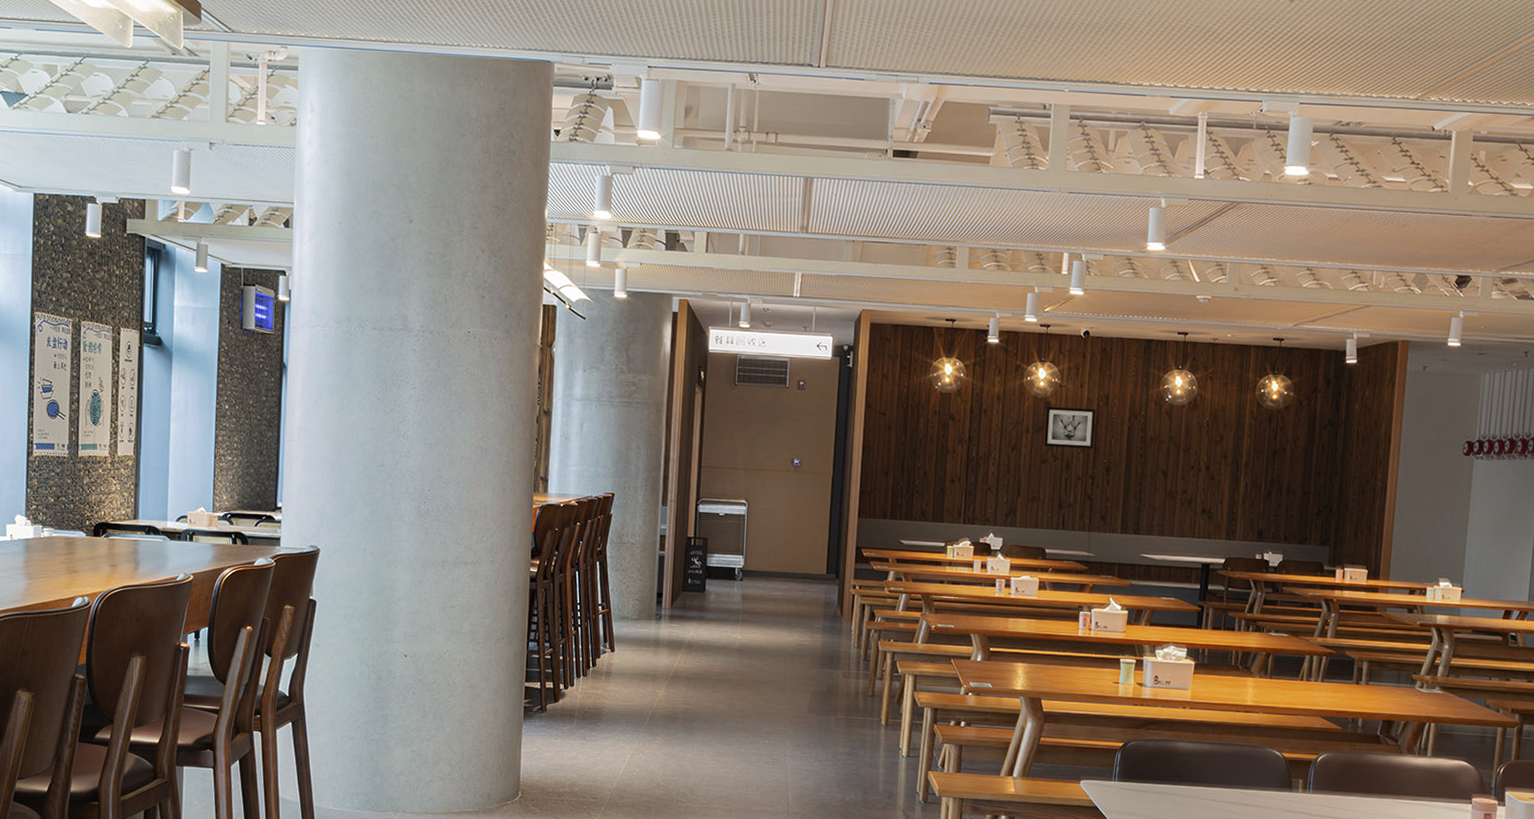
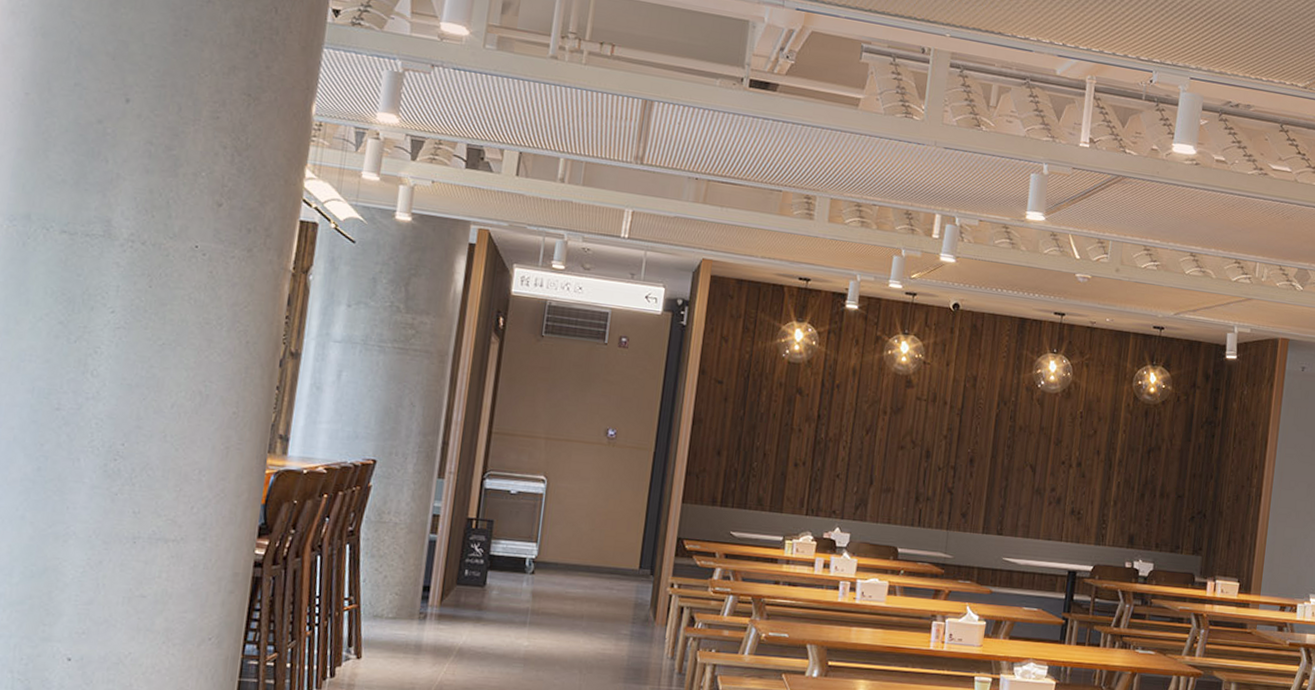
wall art: present [1043,407,1096,449] -> none [902,385,962,437]

